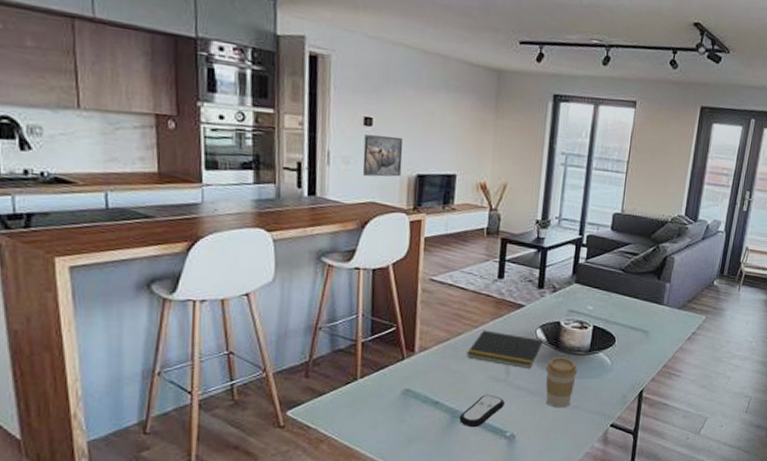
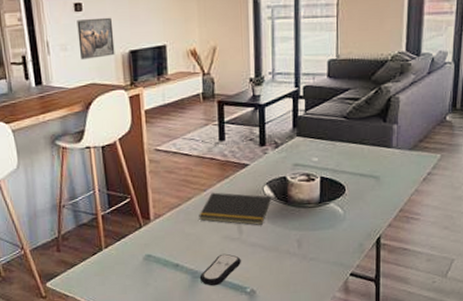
coffee cup: present [545,357,578,408] -> none [277,211,310,262]

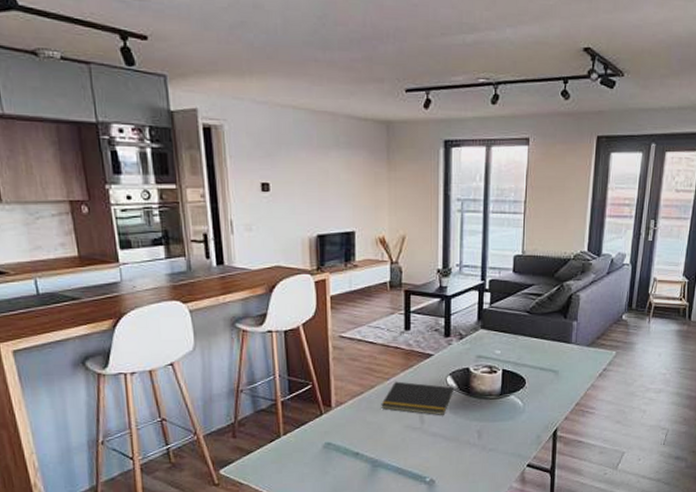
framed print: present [77,17,115,61] -> none [263,199,302,242]
remote control: present [199,253,241,286] -> none [379,443,421,476]

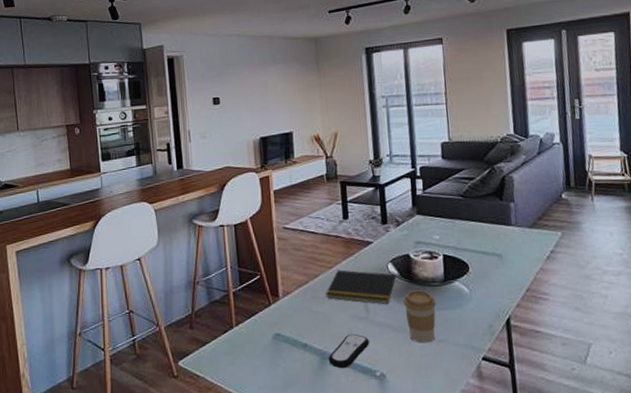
remote control: none [379,443,421,476] -> present [328,333,369,369]
coffee cup: none [458,402,491,452] -> present [403,290,437,343]

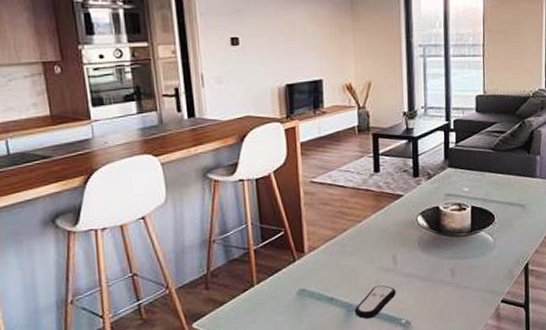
notepad: present [326,269,397,304] -> none [354,223,426,256]
coffee cup: present [403,290,437,343] -> none [430,240,463,291]

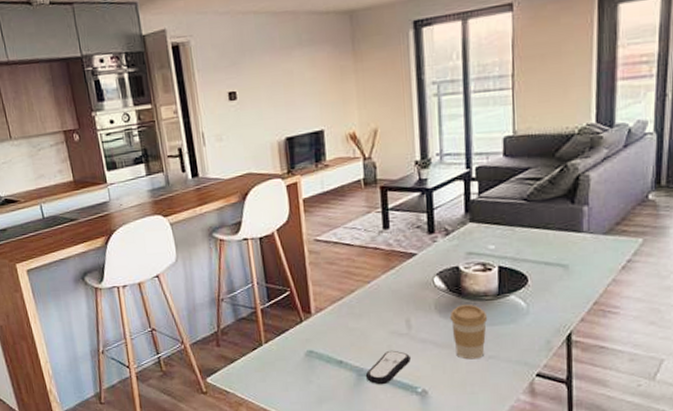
coffee cup: none [430,240,463,291] -> present [449,304,488,360]

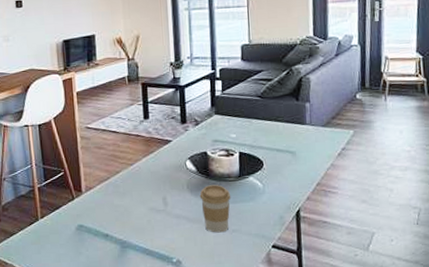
remote control: present [365,350,411,385] -> none [128,224,167,256]

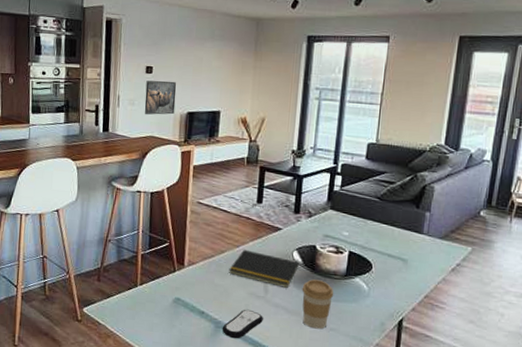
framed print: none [18,12,51,49] -> present [144,80,177,115]
notepad: none [126,166,194,198] -> present [229,249,300,288]
remote control: none [128,224,167,256] -> present [222,309,263,339]

